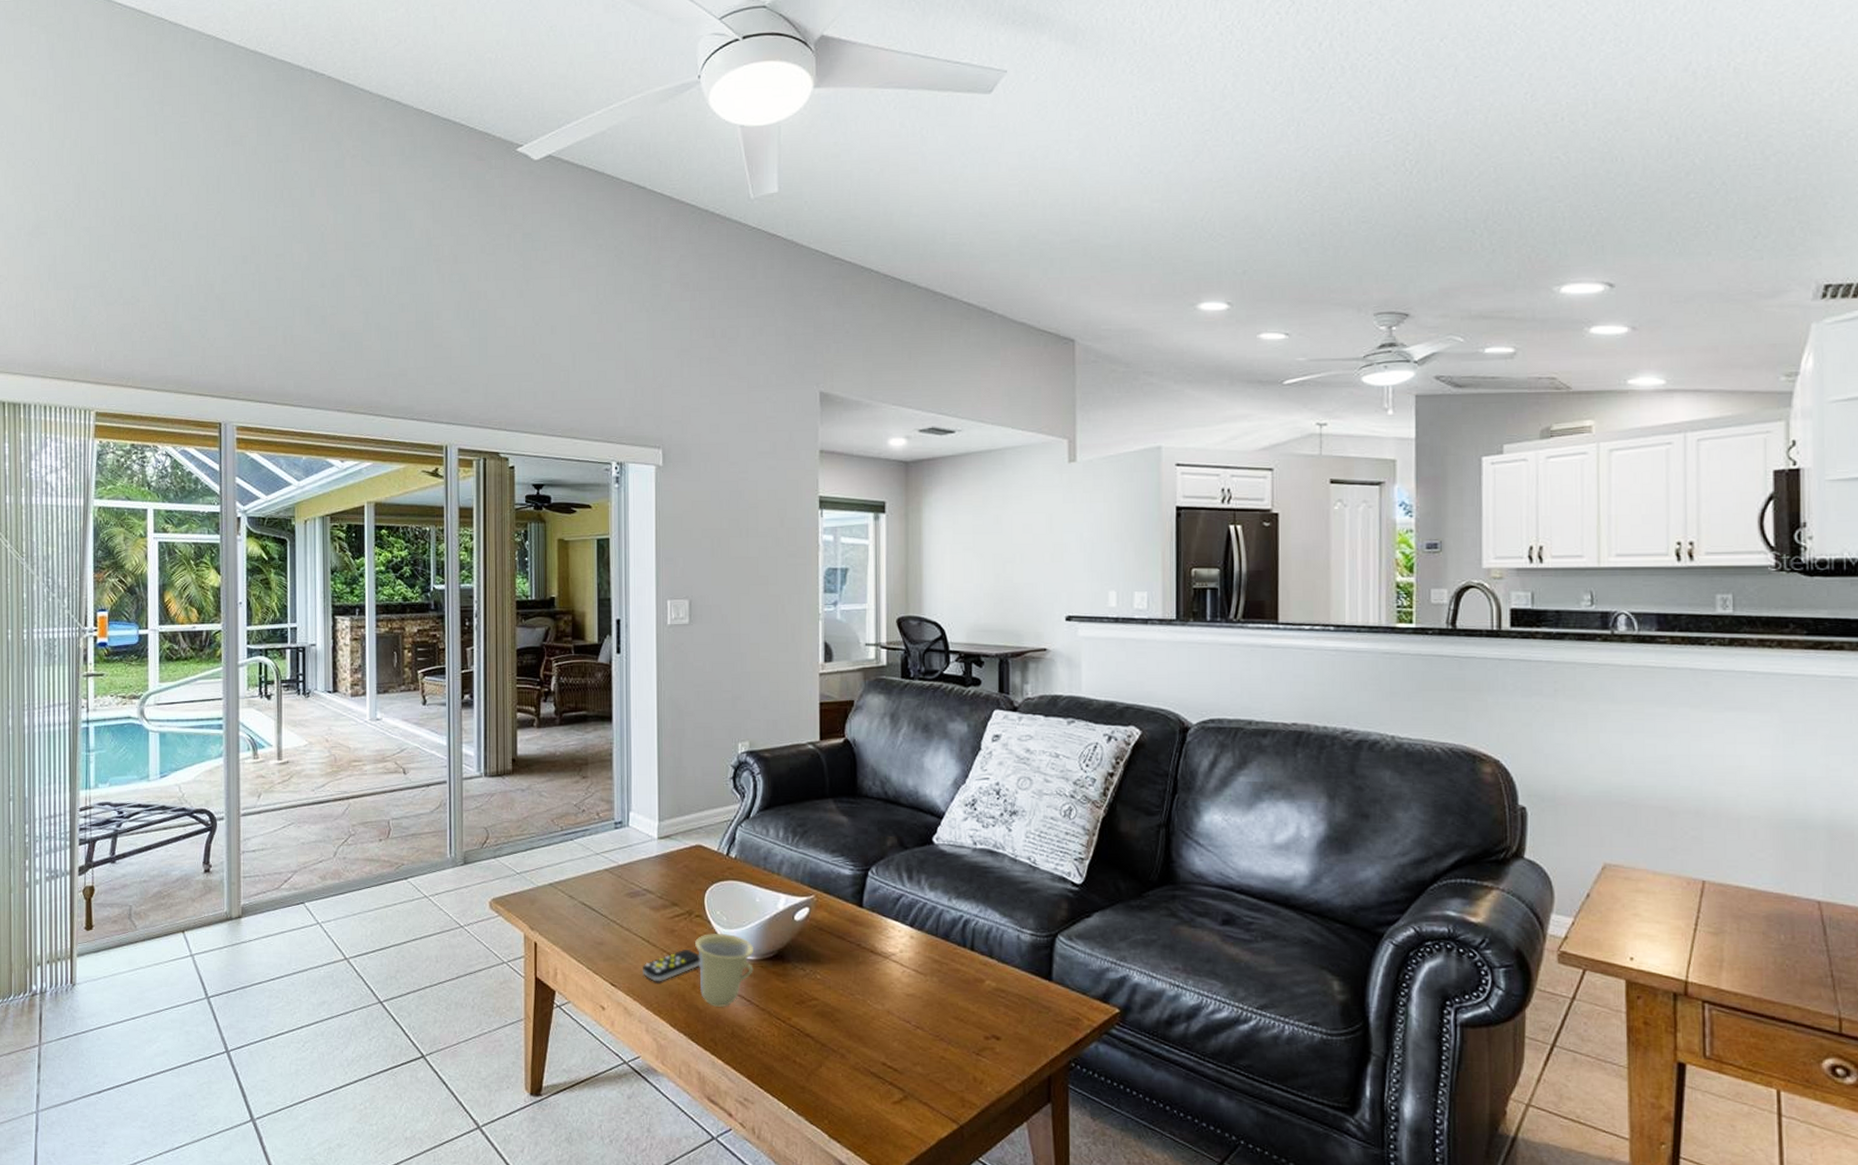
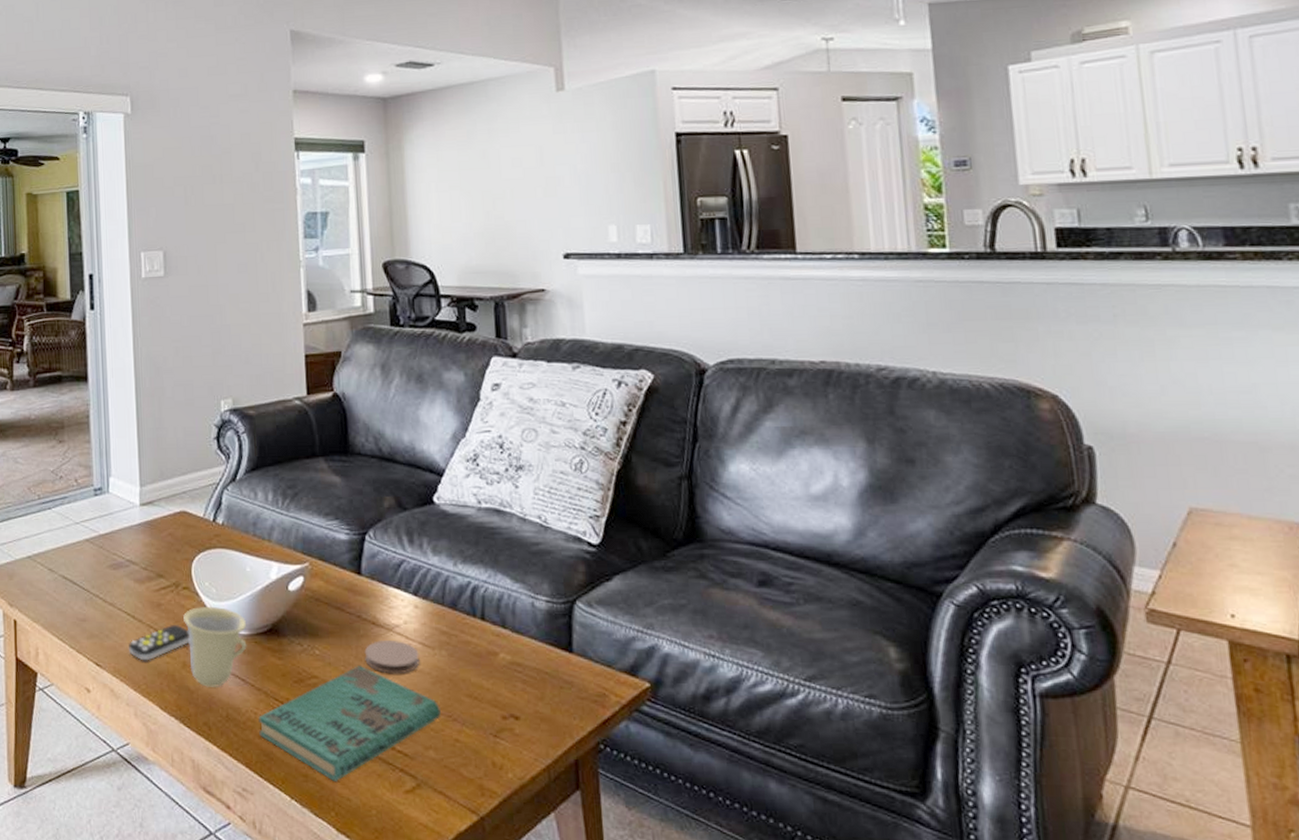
book: none [761,989,929,1094] -> present [258,666,441,782]
coaster: none [862,967,912,998] -> present [364,640,420,674]

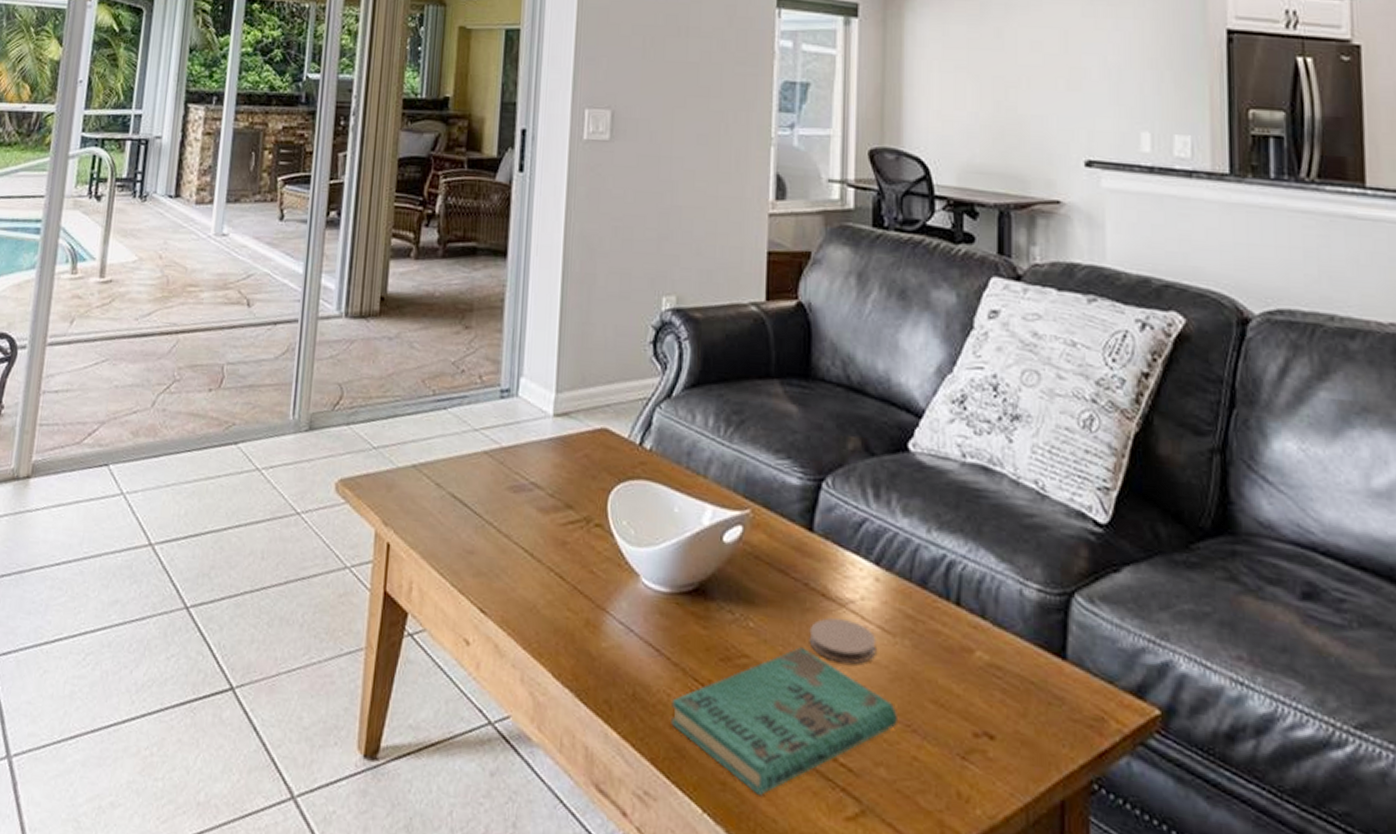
remote control: present [129,625,190,661] -> none [522,570,598,613]
cup: present [183,607,247,687] -> none [592,551,669,656]

